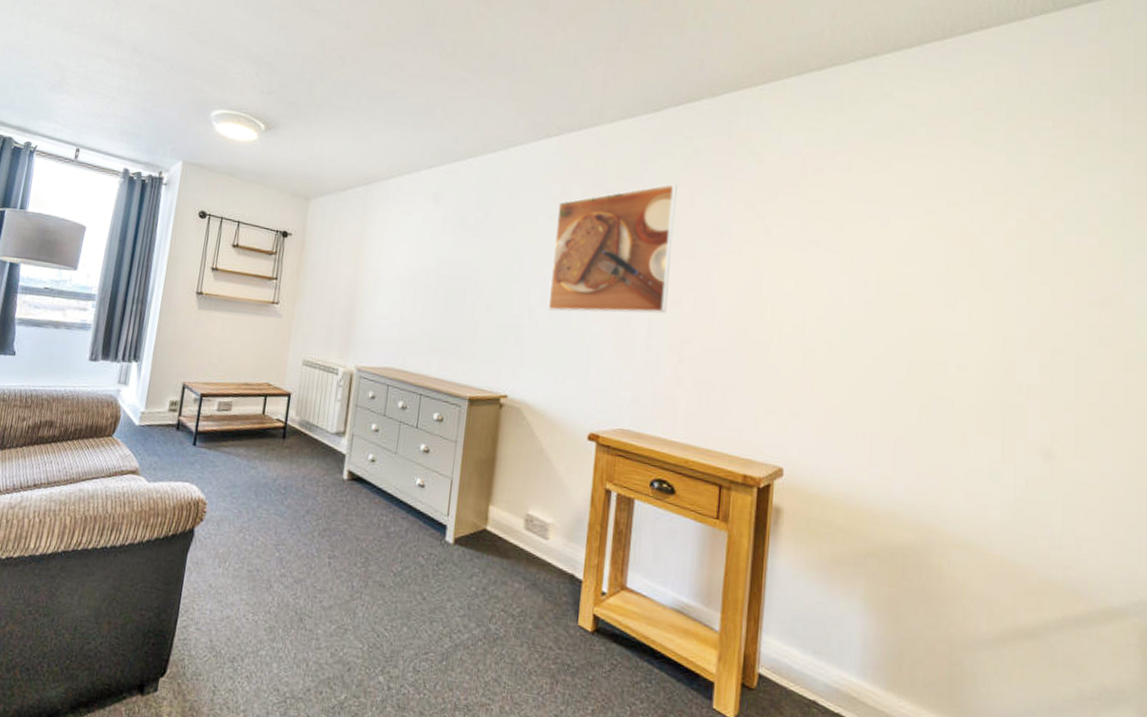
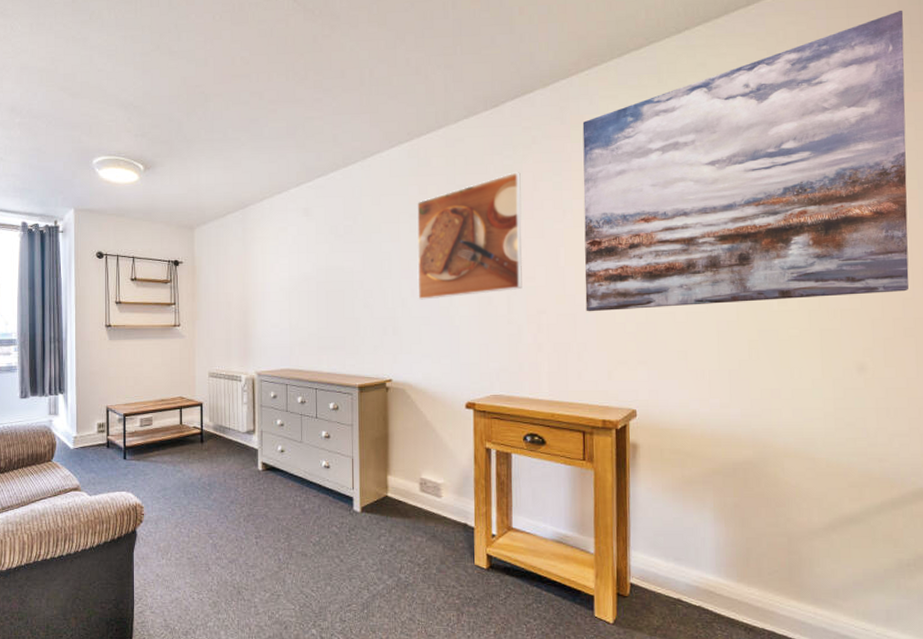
wall art: none [735,64,1116,374] -> present [582,10,909,312]

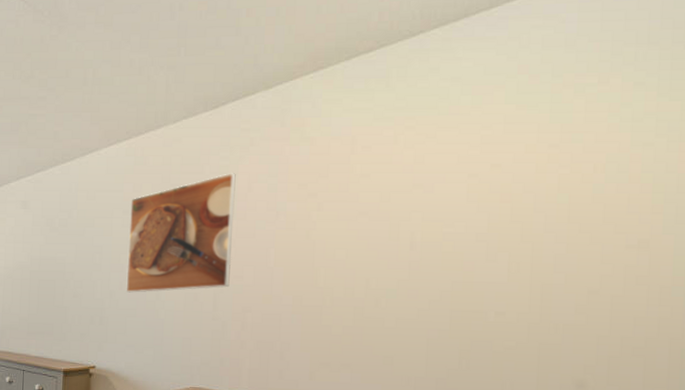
wall art: present [582,10,909,312] -> none [292,13,667,313]

